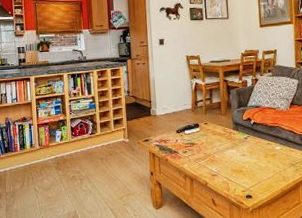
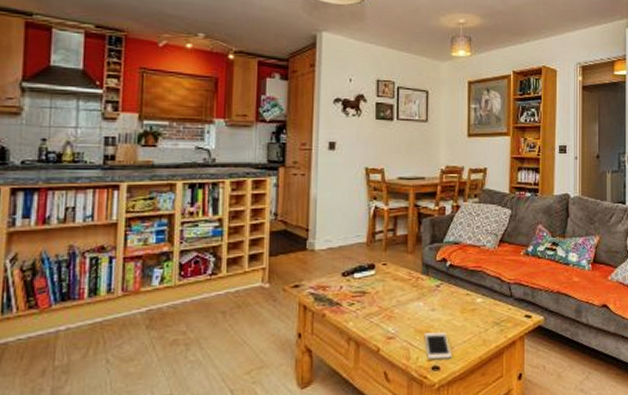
cell phone: none [238,170,260,191] -> present [424,331,452,360]

